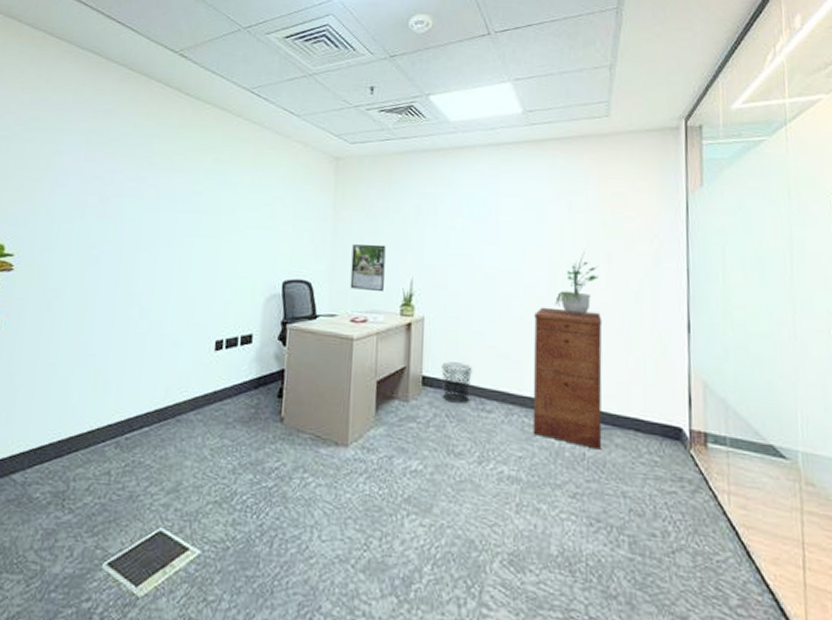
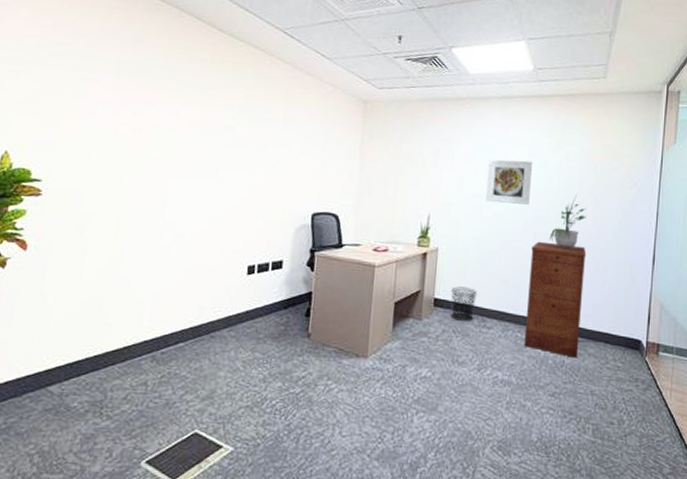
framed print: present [350,244,386,292] -> none [373,182,407,226]
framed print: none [476,214,528,265] -> present [486,159,532,205]

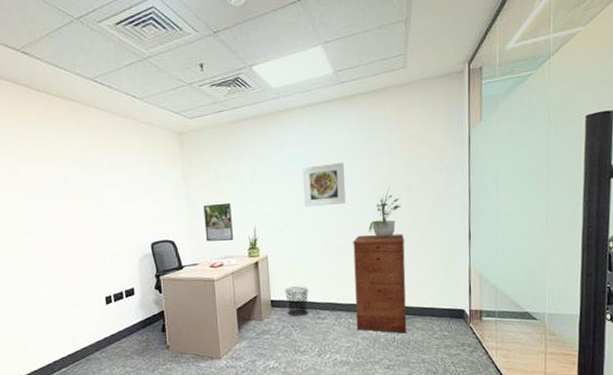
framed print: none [373,182,407,226] -> present [203,202,233,242]

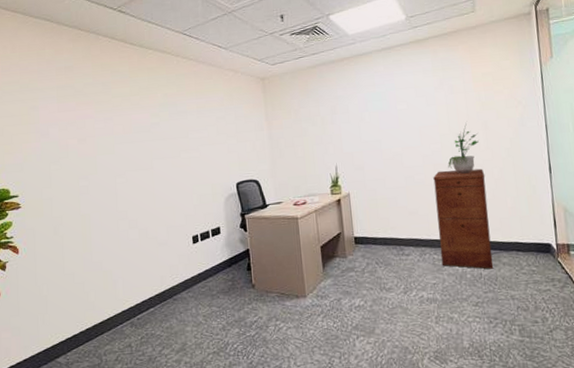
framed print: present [203,202,233,242] -> none [286,142,315,180]
waste bin: present [285,286,309,316] -> none [368,222,393,253]
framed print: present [302,162,346,207] -> none [380,101,424,145]

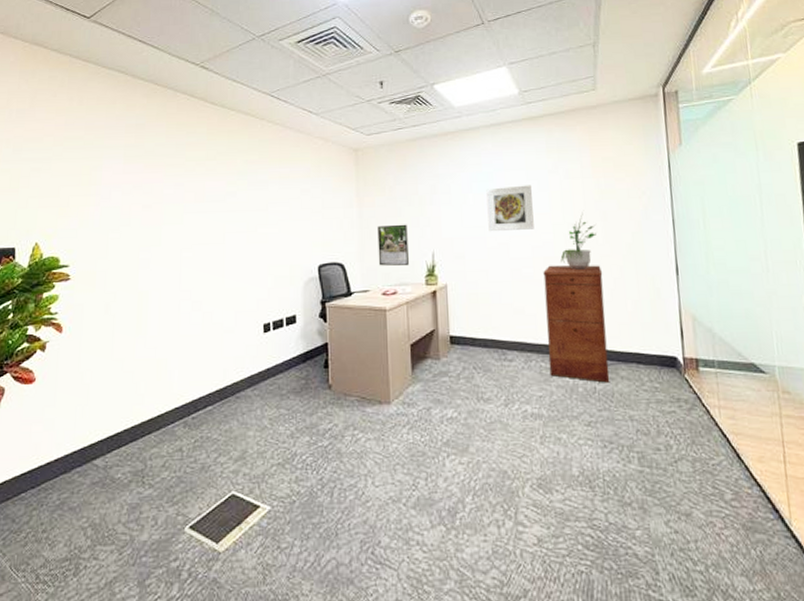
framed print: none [286,142,315,180] -> present [377,224,409,266]
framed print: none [380,101,424,145] -> present [486,185,534,232]

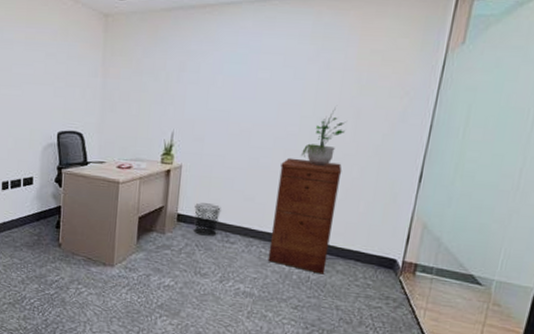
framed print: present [377,224,409,266] -> none [117,99,150,143]
waste bin: none [466,321,493,356] -> present [193,203,221,236]
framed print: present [486,185,534,232] -> none [233,71,286,120]

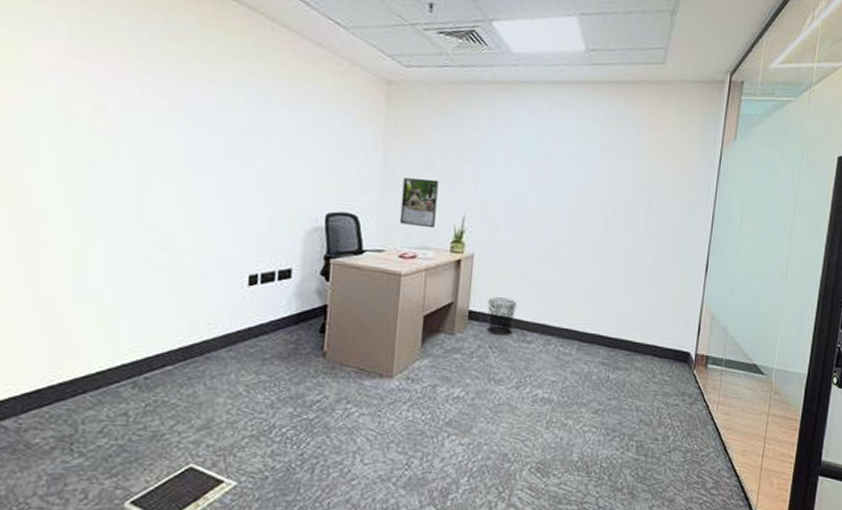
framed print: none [117,99,150,143] -> present [399,178,439,229]
filing cabinet: present [268,157,343,275] -> none [566,246,637,373]
potted plant: present [301,108,346,166] -> none [597,195,639,256]

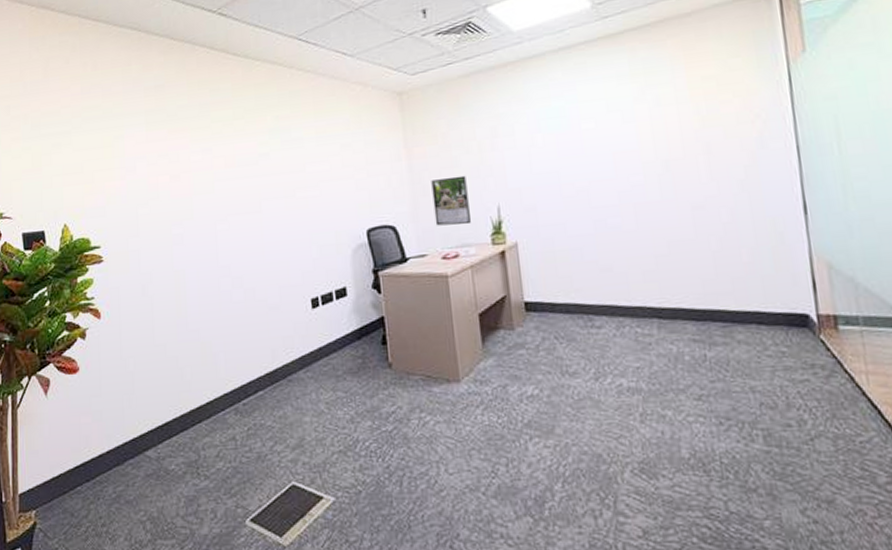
waste bin: present [487,297,517,336] -> none [543,283,578,324]

